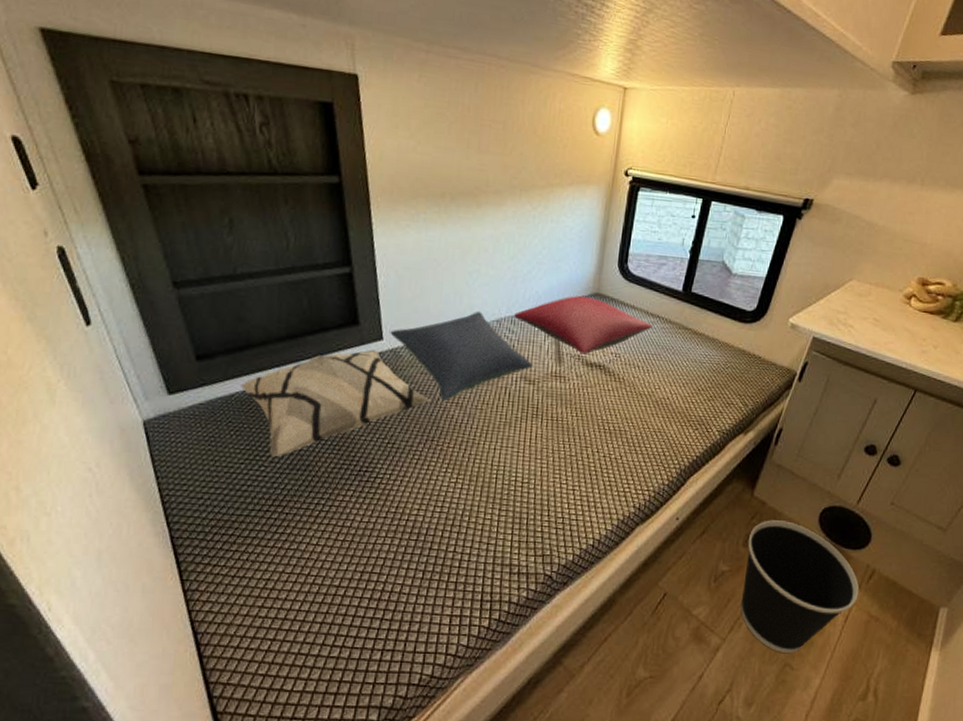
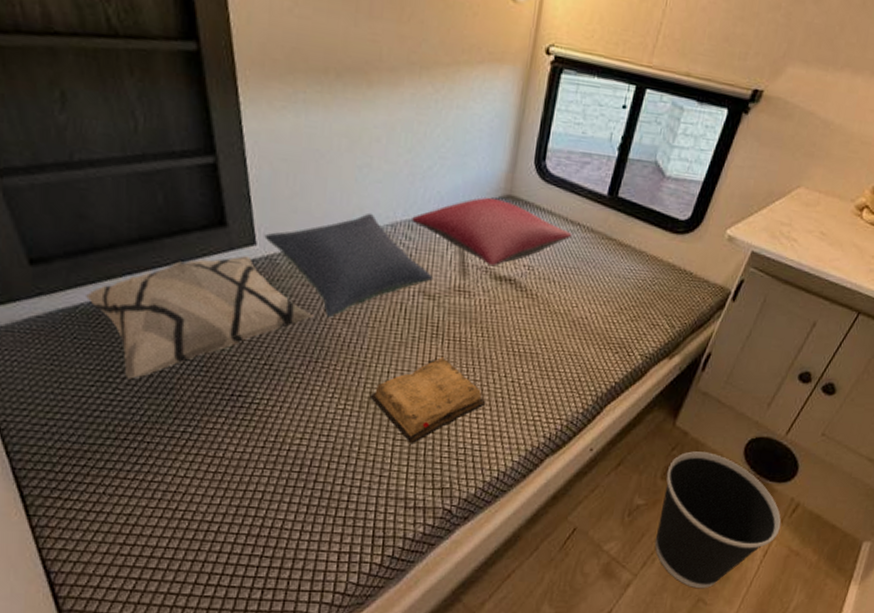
diary: none [478,435,581,515] -> present [369,357,486,445]

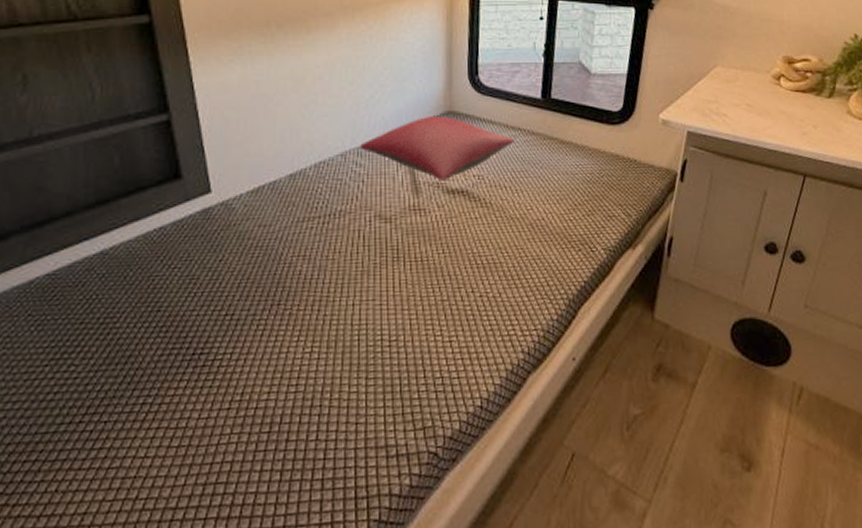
decorative pillow: present [86,255,314,380] -> none [42,205,272,353]
pillow: present [264,212,434,318] -> none [219,146,388,256]
diary: present [369,357,486,445] -> none [336,280,457,382]
wastebasket: present [654,451,781,589] -> none [657,343,791,508]

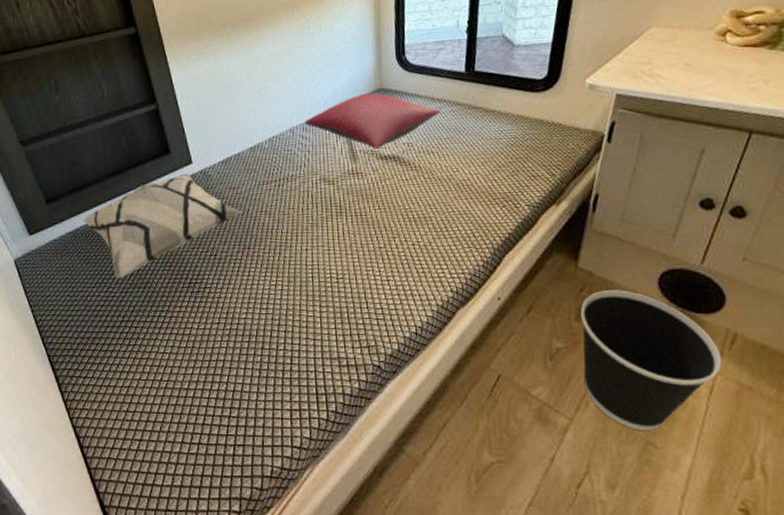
decorative pillow: none [42,205,272,353] -> present [83,173,242,279]
wastebasket: none [657,343,791,508] -> present [580,290,722,432]

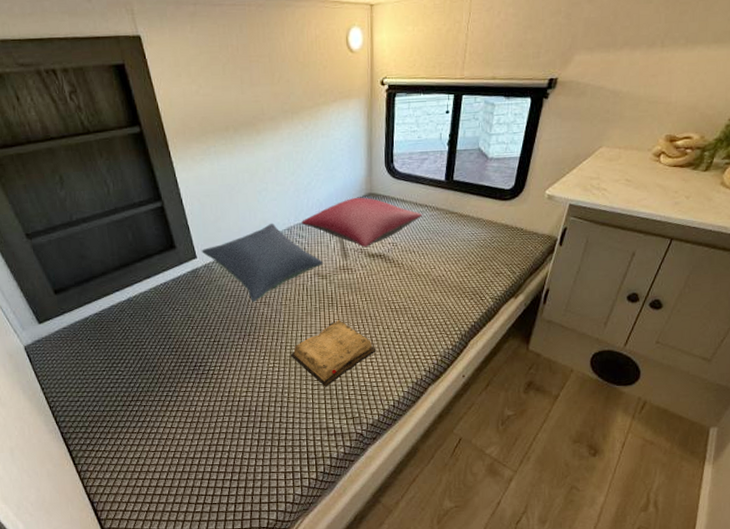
decorative pillow: present [83,173,242,279] -> none [92,267,243,363]
pillow: none [197,123,330,211] -> present [201,223,324,302]
diary: none [294,231,393,309] -> present [290,320,377,387]
wastebasket: present [580,290,722,432] -> none [527,368,633,479]

